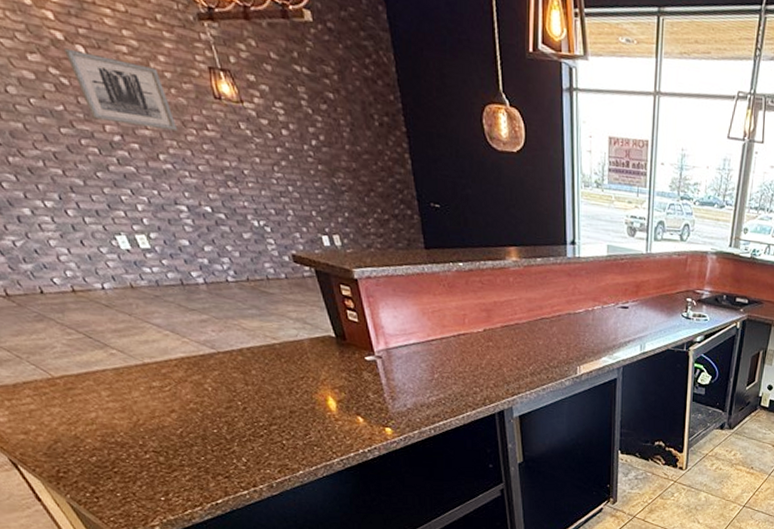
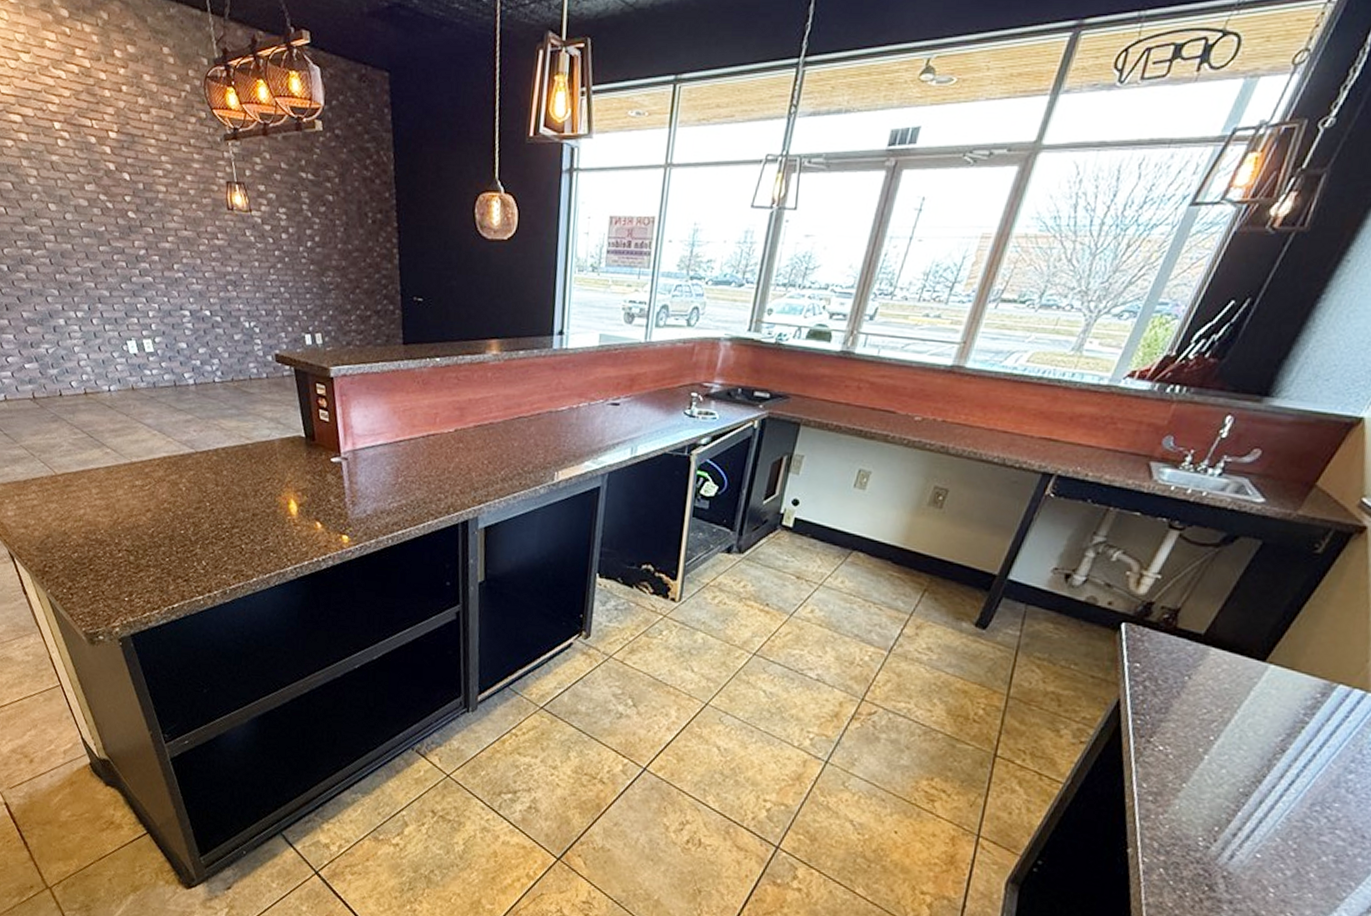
wall art: present [64,48,178,132] -> none [114,177,193,243]

